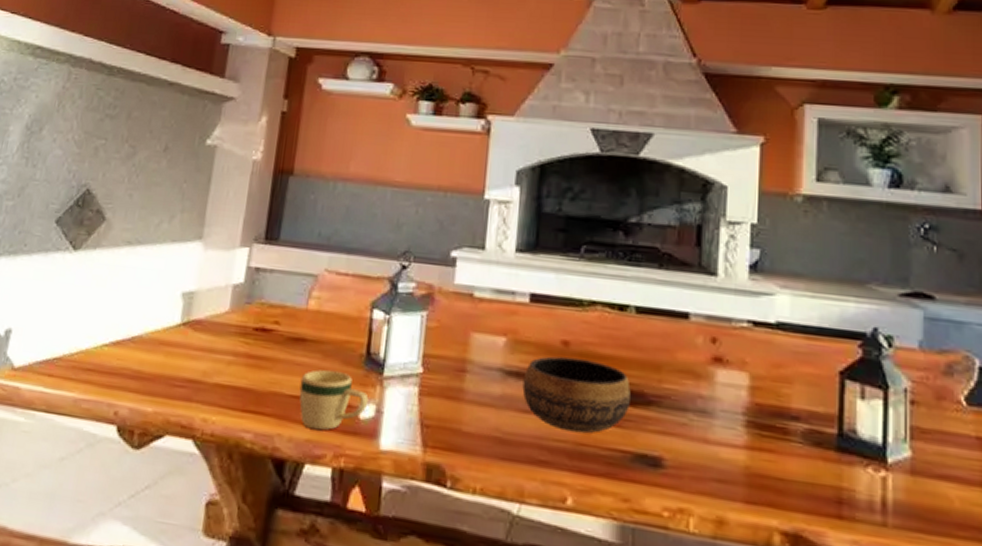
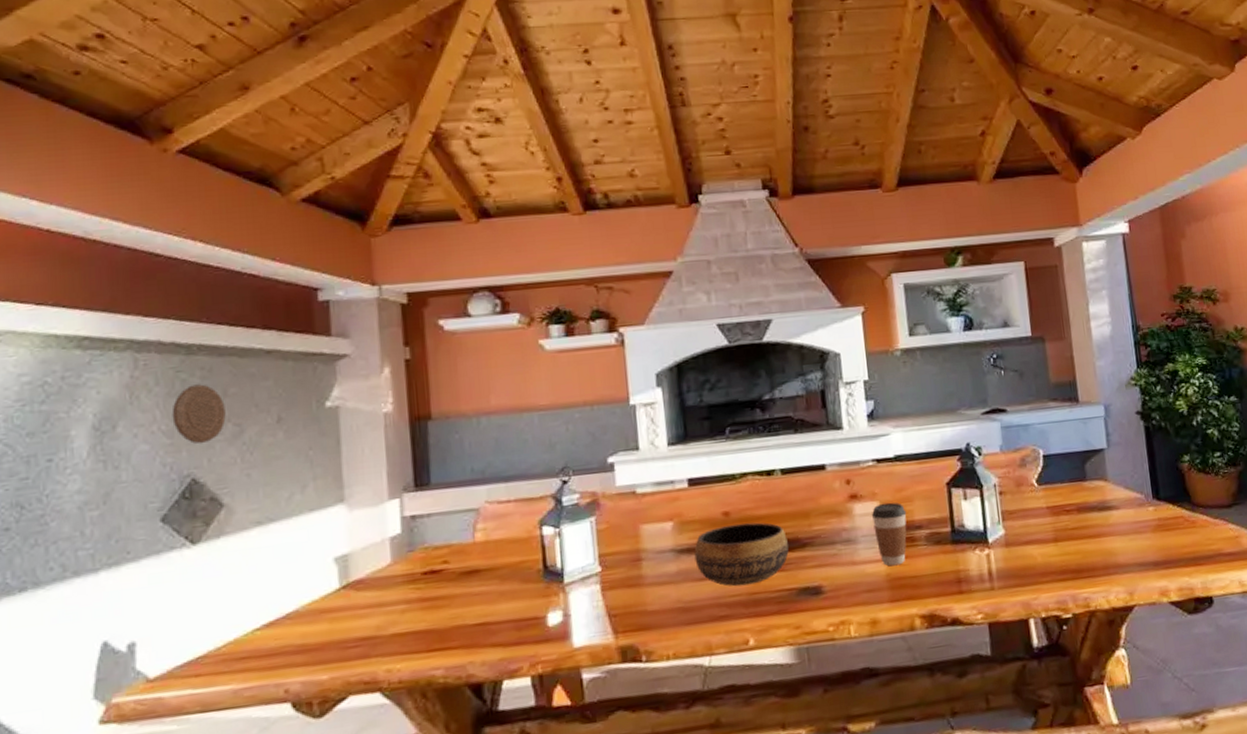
decorative plate: none [84,103,127,159] -> present [172,384,226,444]
mug: present [299,369,369,430] -> none [482,590,555,649]
coffee cup: none [736,376,782,459] -> present [871,502,907,566]

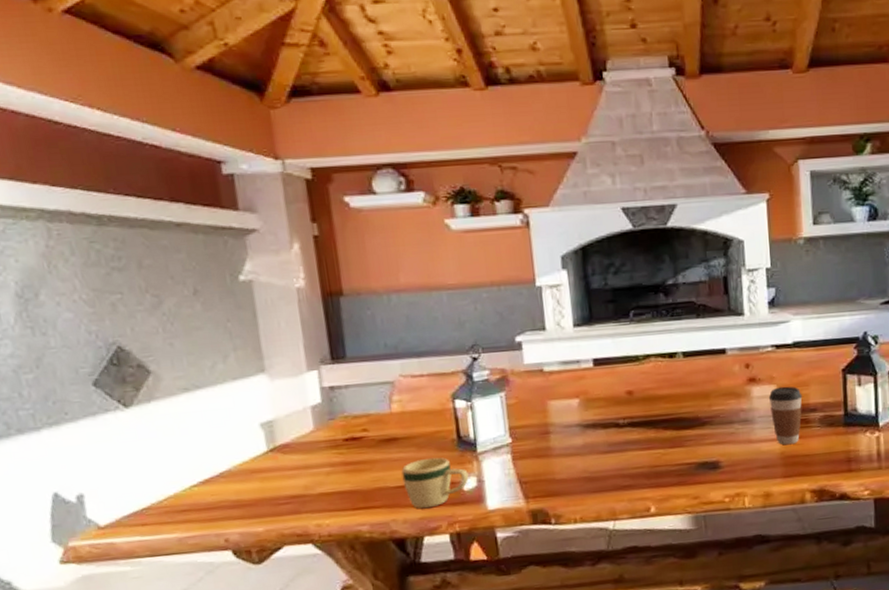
decorative plate: present [172,384,226,444] -> none [90,255,144,314]
mug: none [482,590,555,649] -> present [401,457,469,509]
bowl: present [694,522,789,587] -> none [599,401,690,460]

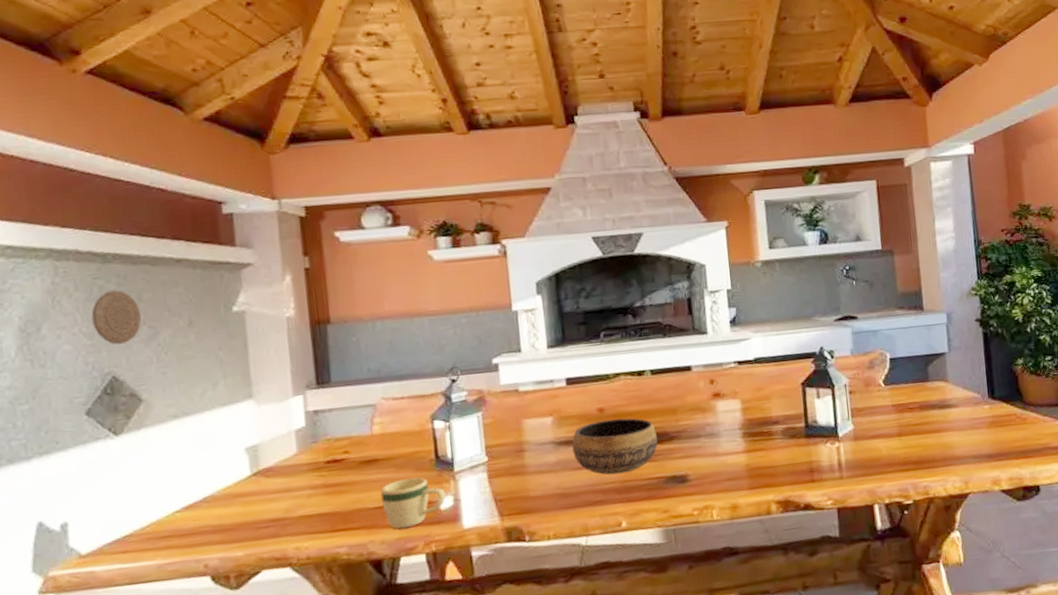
decorative plate: none [90,255,144,314] -> present [91,290,142,345]
bowl: none [599,401,690,460] -> present [572,418,658,475]
coffee cup: present [768,386,803,445] -> none [732,400,765,458]

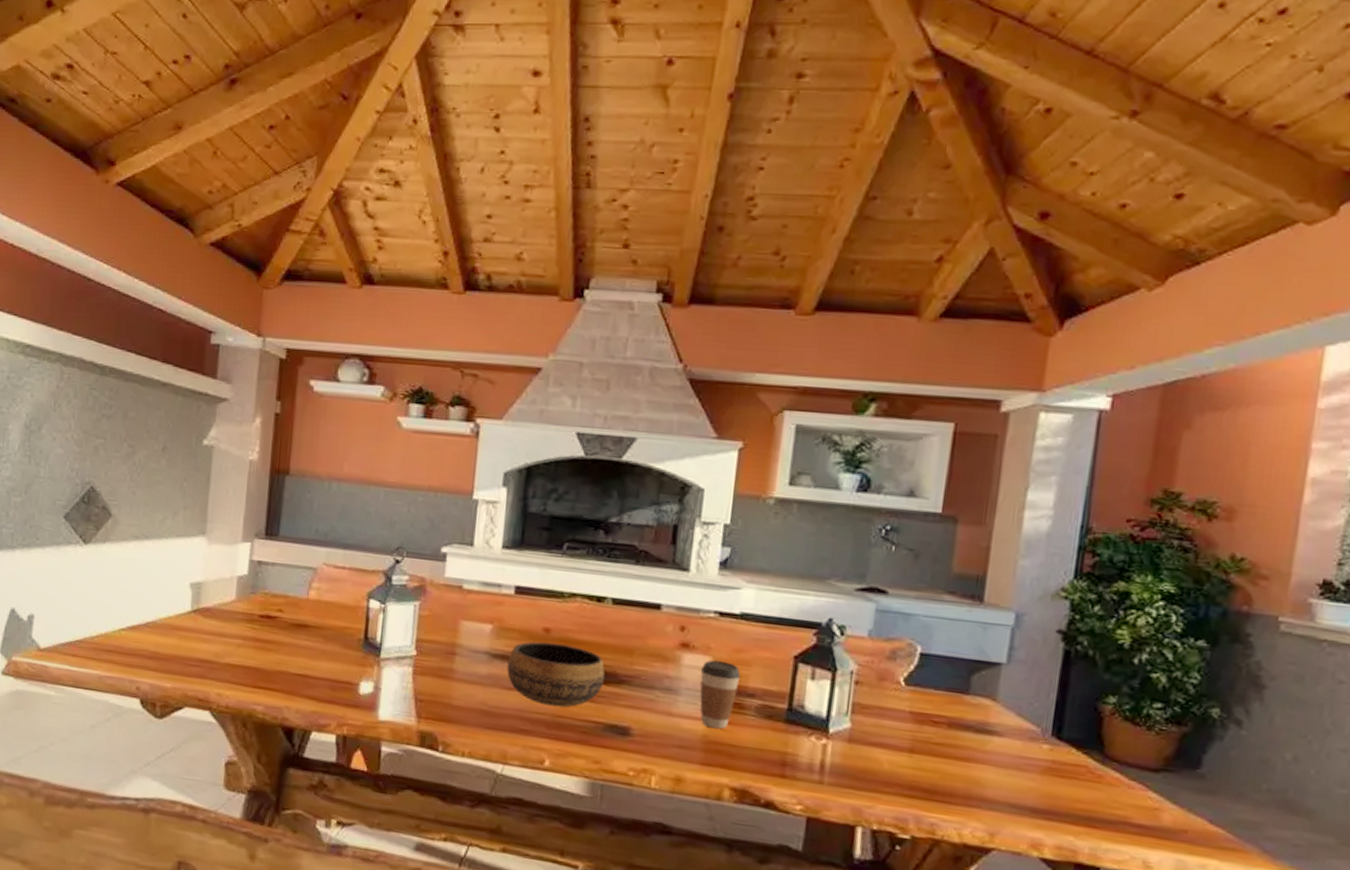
decorative plate: present [91,290,142,345] -> none [83,403,124,458]
mug: present [380,477,446,529] -> none [304,652,368,704]
coffee cup: none [732,400,765,458] -> present [699,659,741,729]

